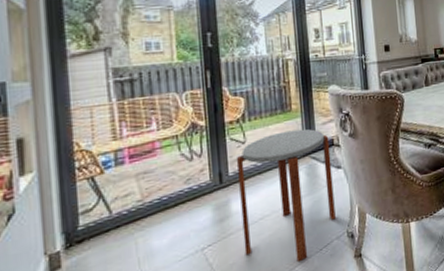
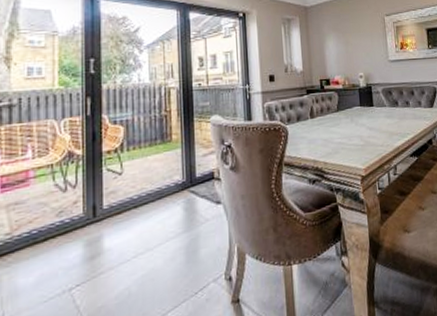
side table: present [237,129,336,261] -> none [113,160,213,306]

